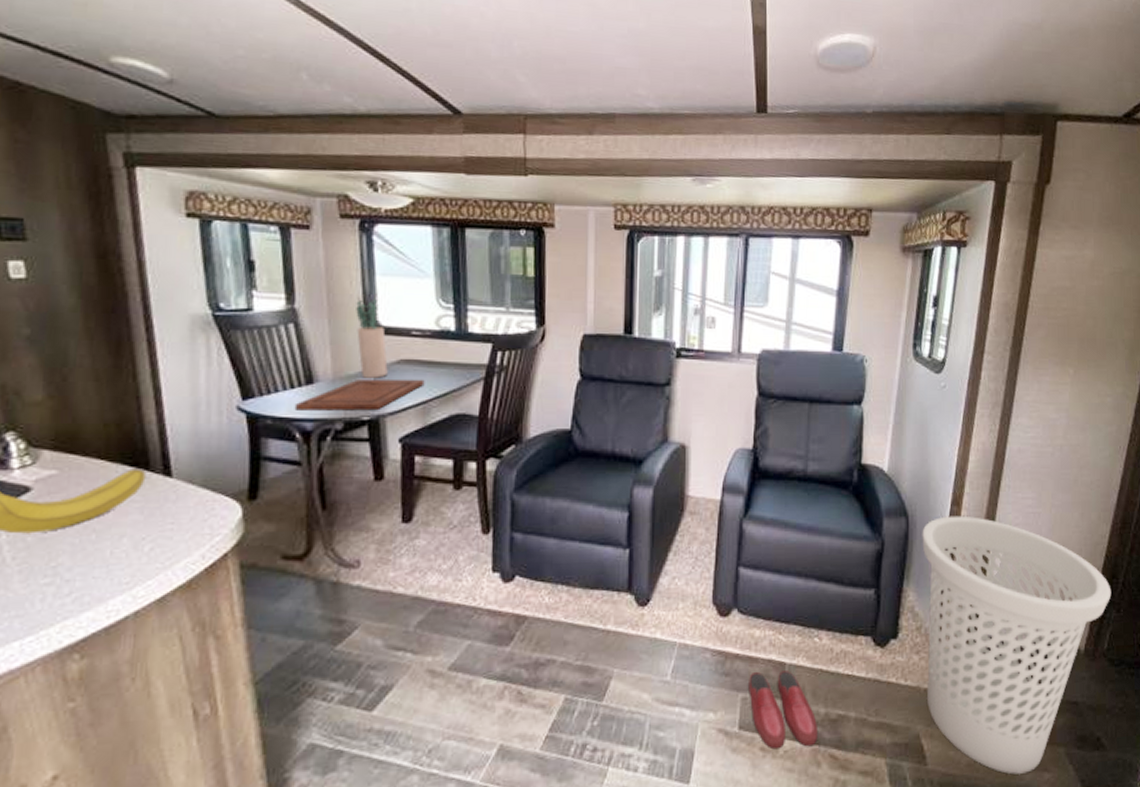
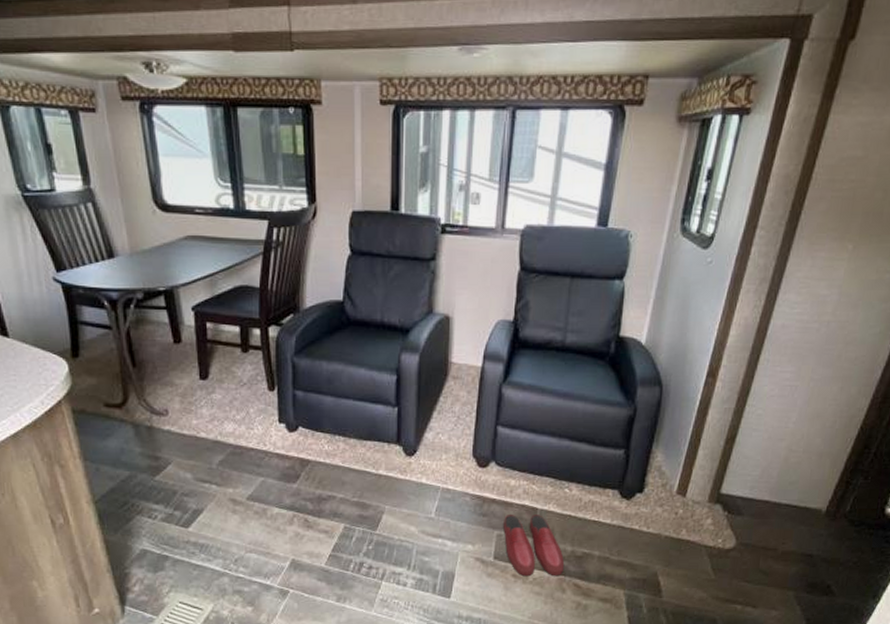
cutting board: present [294,378,425,411] -> none [100,253,210,282]
vase: present [356,293,388,378] -> none [144,173,177,253]
laundry basket: present [922,515,1112,775] -> none [667,386,862,610]

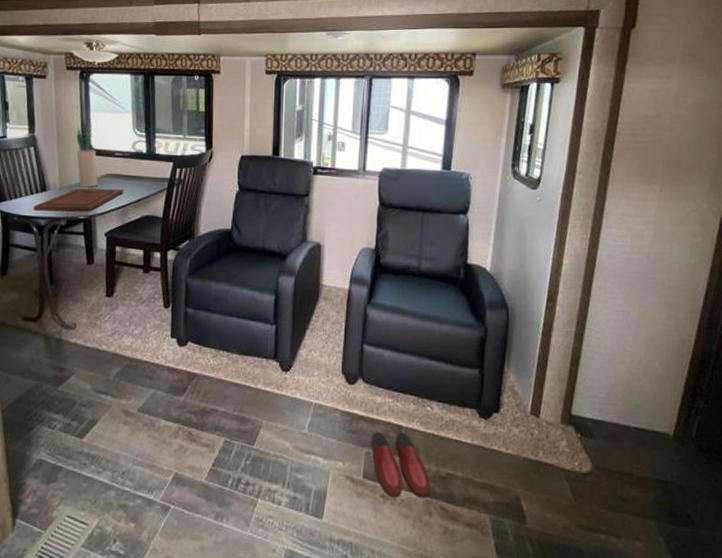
cutting board: none [100,253,210,282] -> present [33,188,124,212]
vase: none [144,173,177,253] -> present [76,125,98,188]

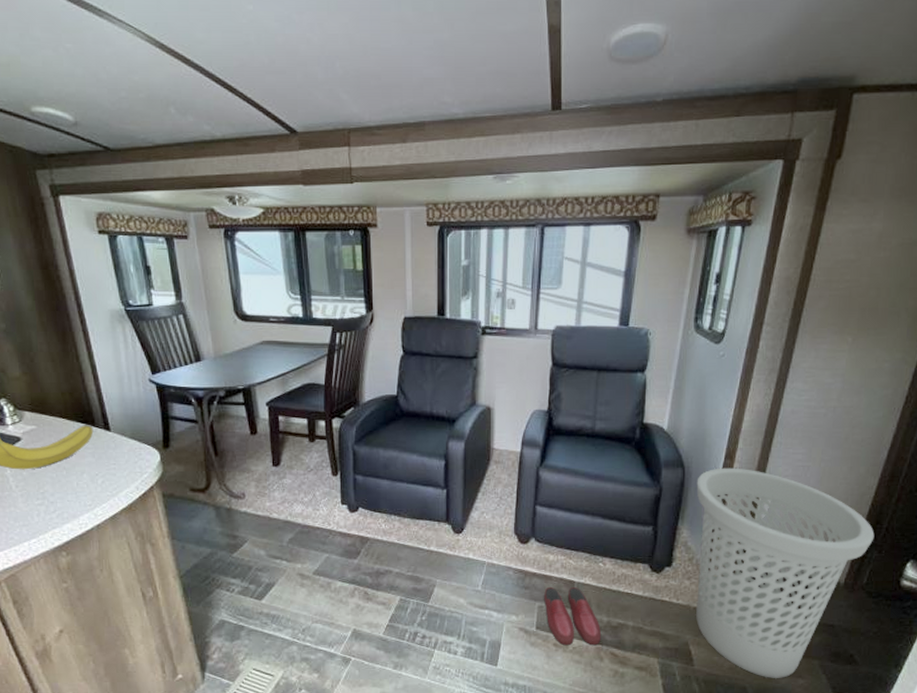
cutting board: present [33,188,124,212] -> none [189,356,282,382]
vase: present [76,125,98,188] -> none [227,288,254,356]
laundry basket: none [521,310,699,540] -> present [696,467,875,678]

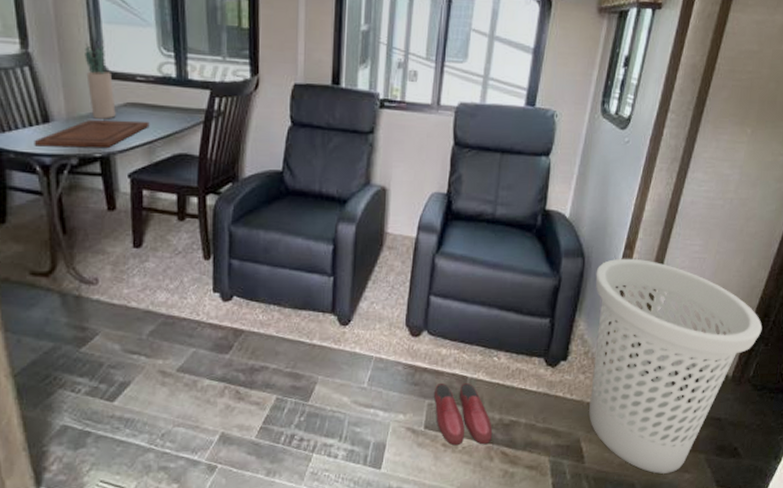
cutting board: none [189,356,282,382] -> present [34,120,150,148]
vase: none [227,288,254,356] -> present [85,40,116,119]

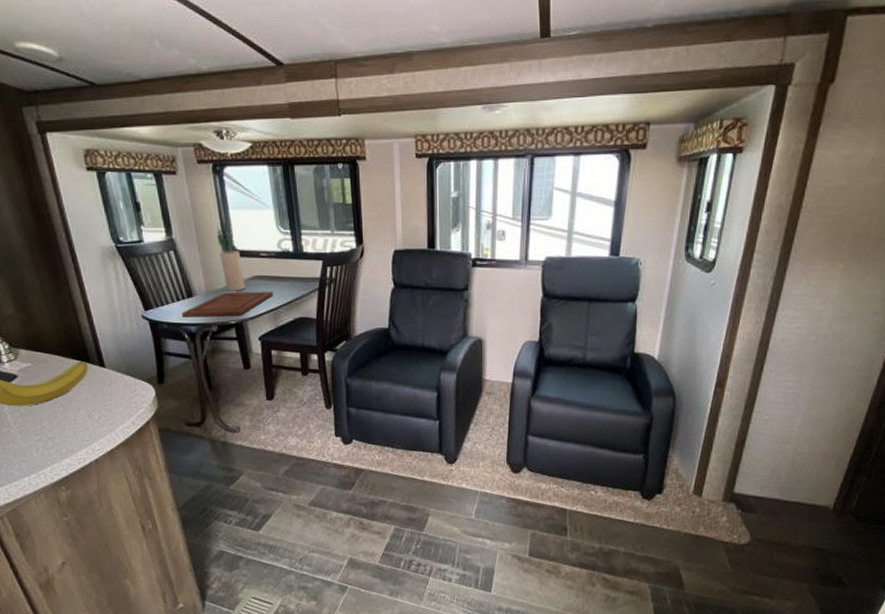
slippers: present [434,383,493,446] -> none [537,515,594,572]
laundry basket: present [589,258,763,474] -> none [687,395,864,601]

